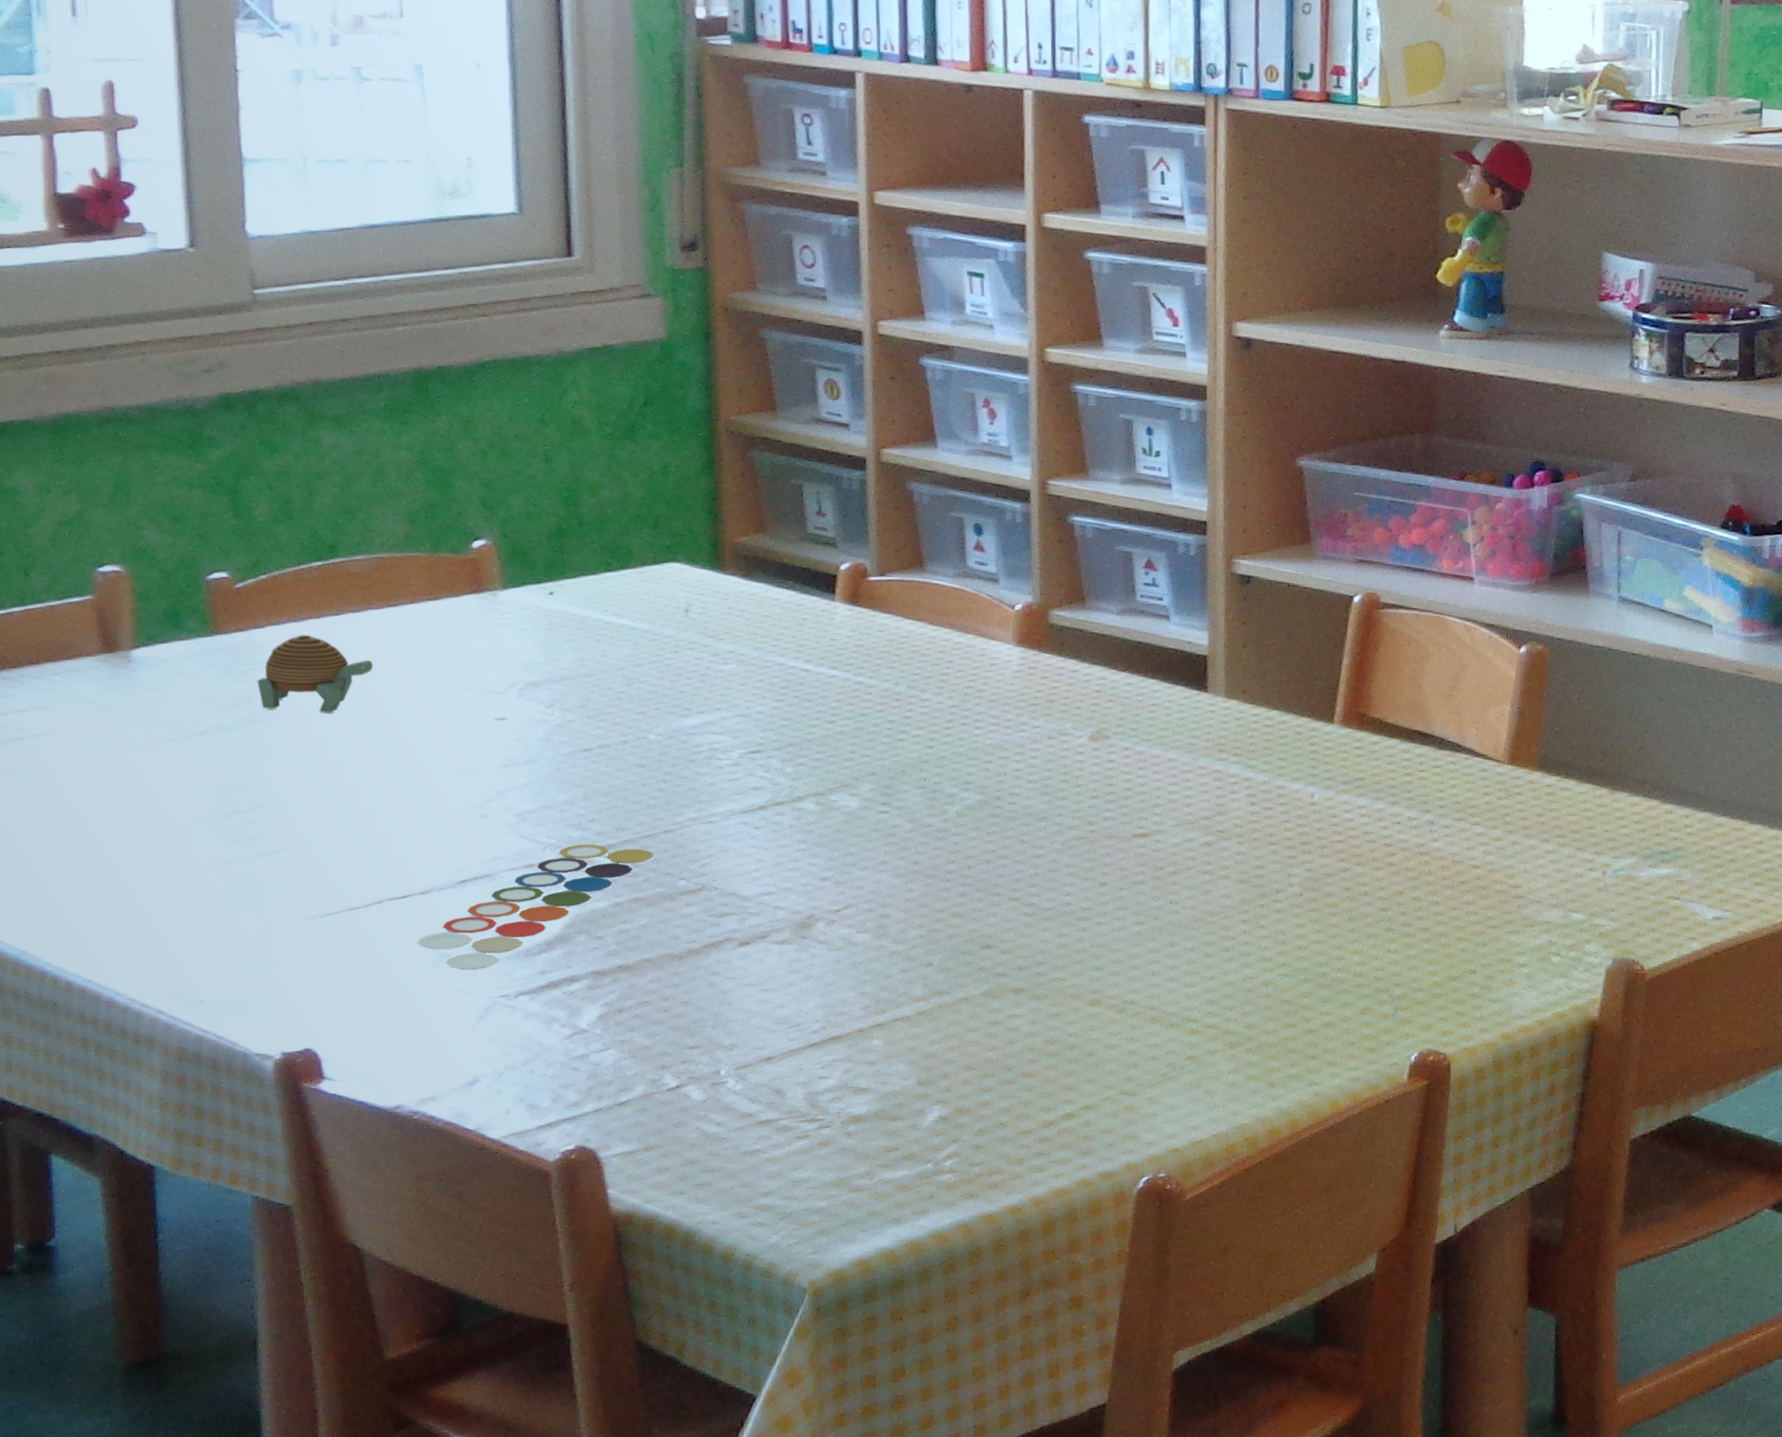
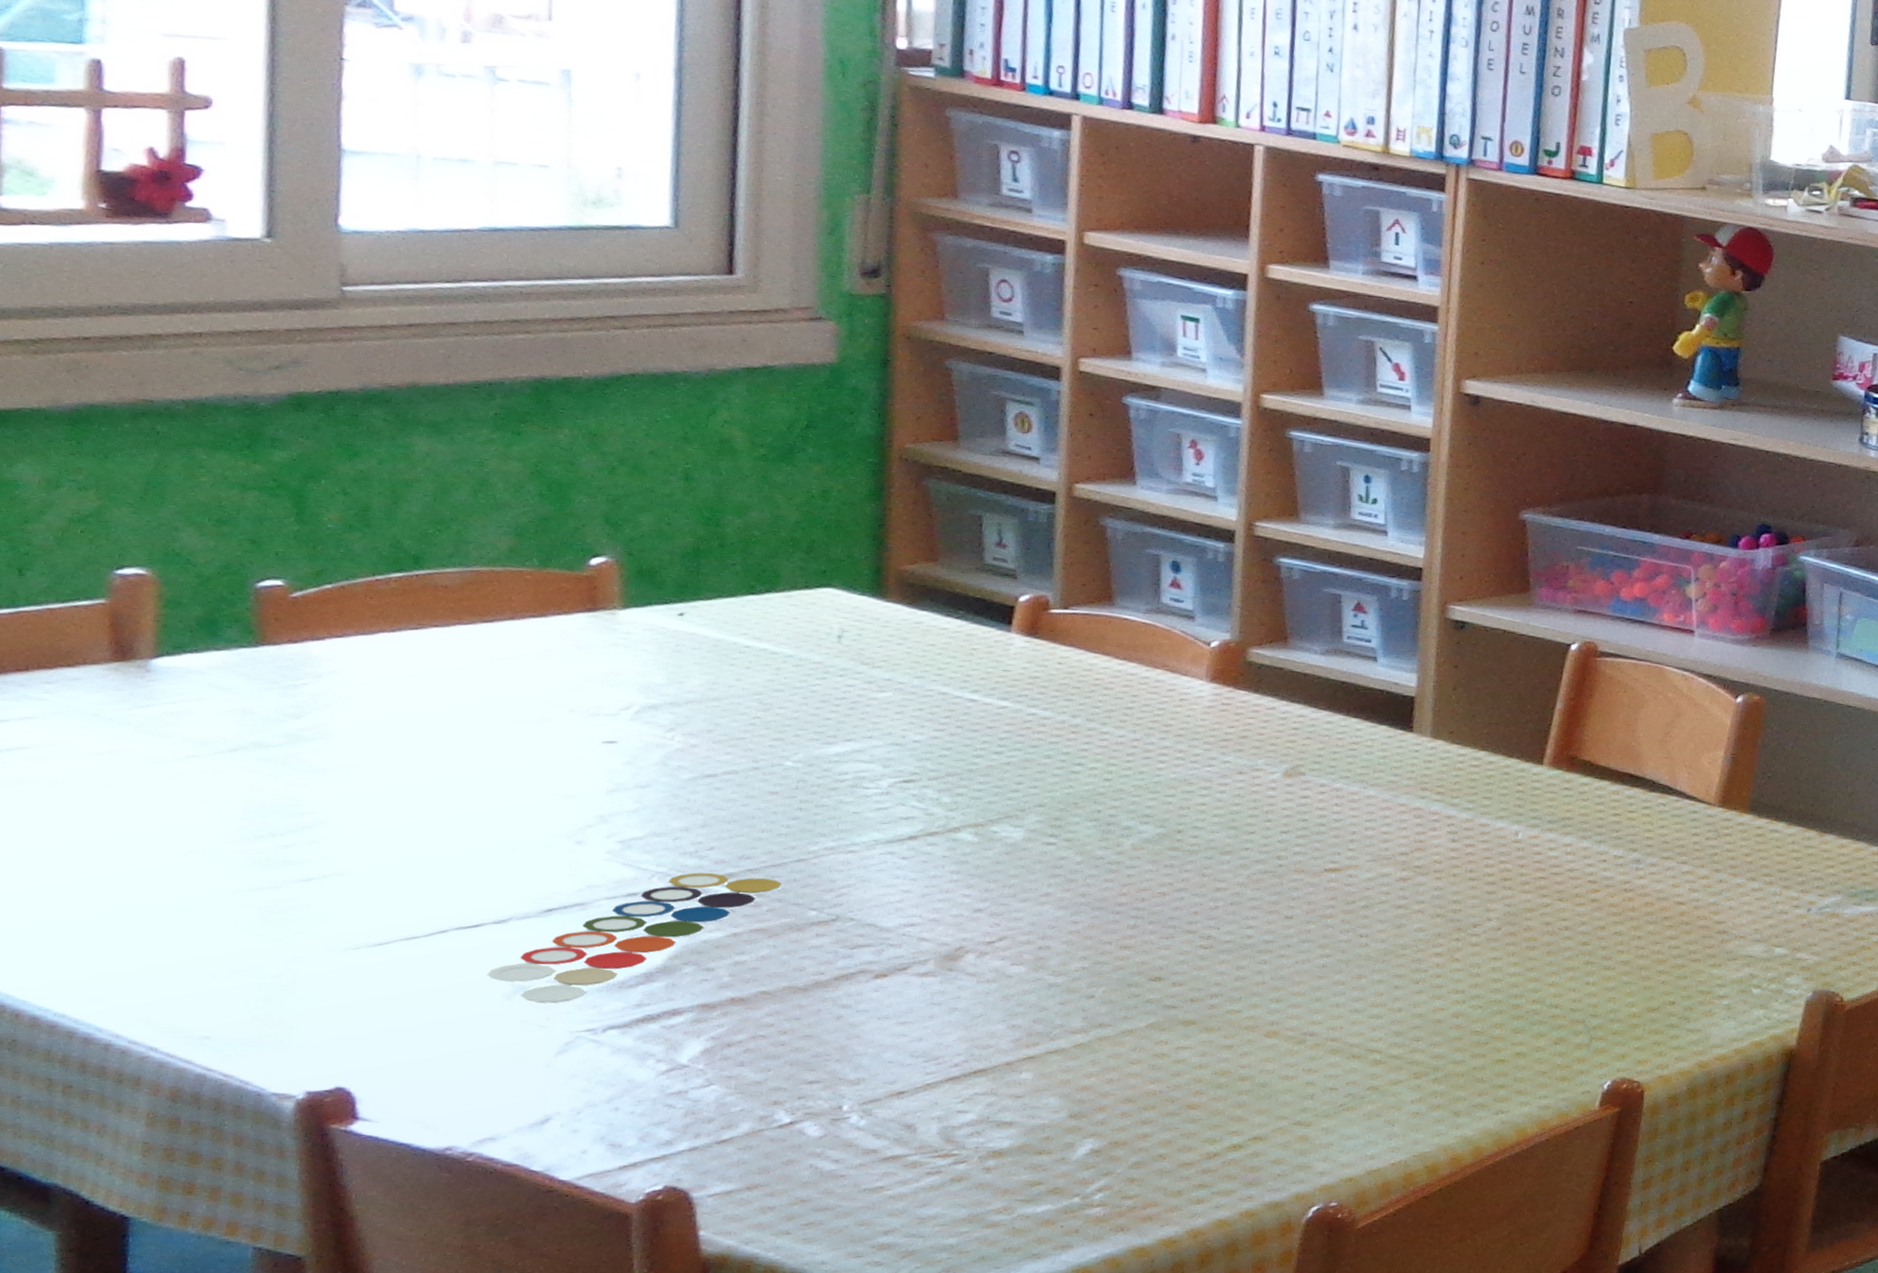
toy animal: present [257,635,373,713] -> none [310,649,458,732]

